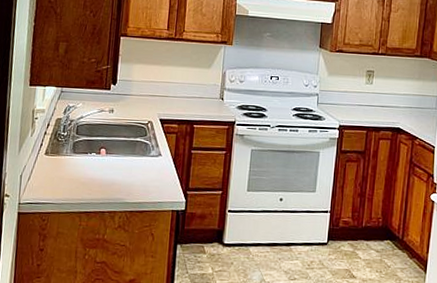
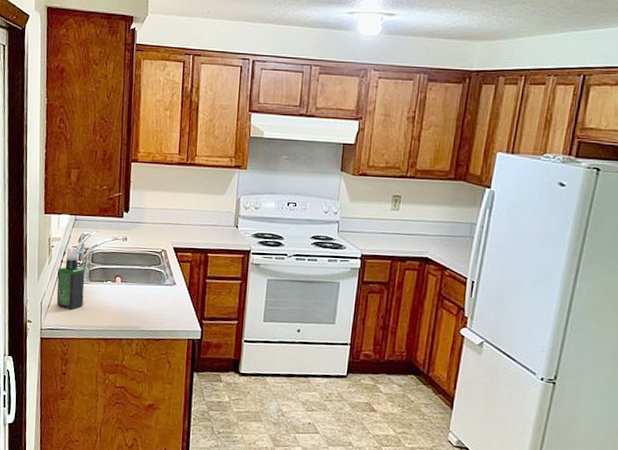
spray bottle: none [37,118,69,182] -> present [56,246,85,309]

